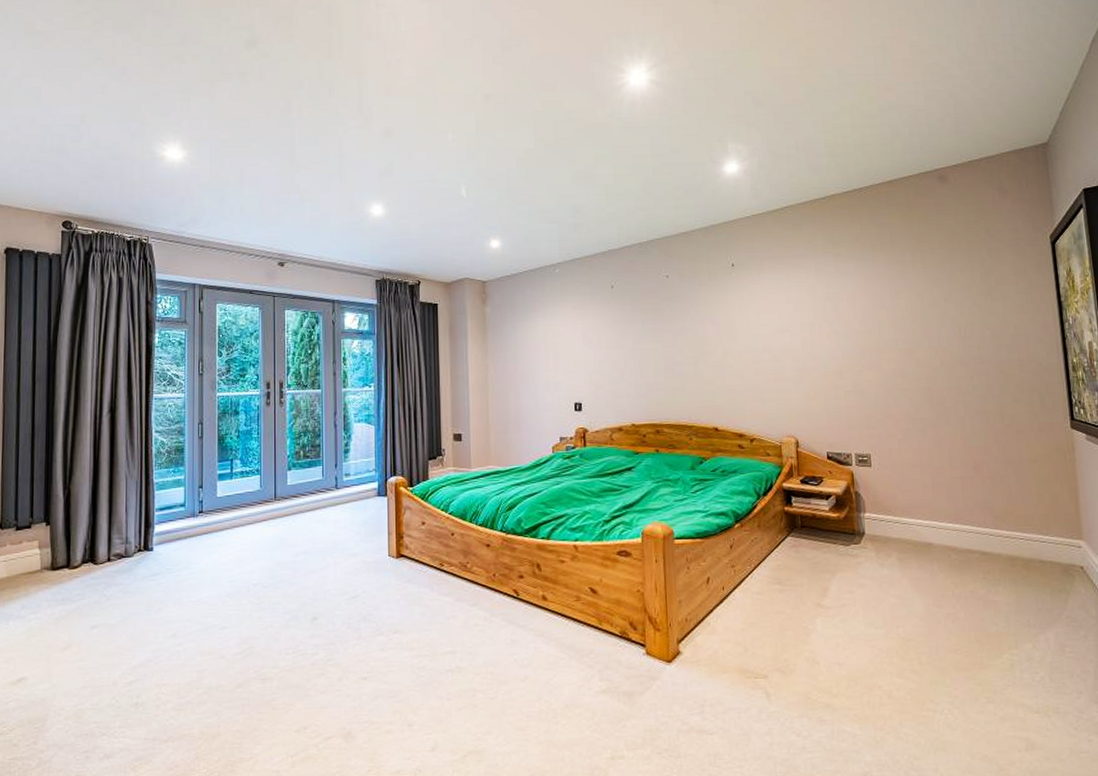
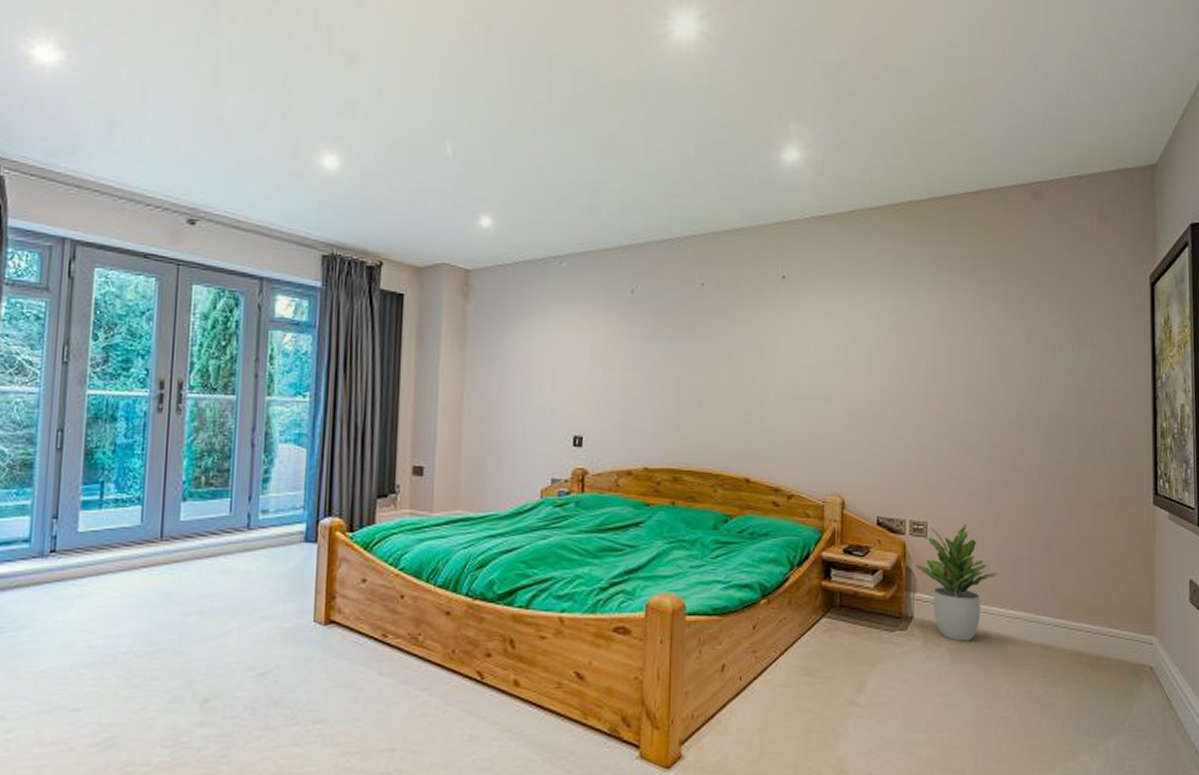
potted plant: none [862,454,936,552] -> present [914,524,998,641]

